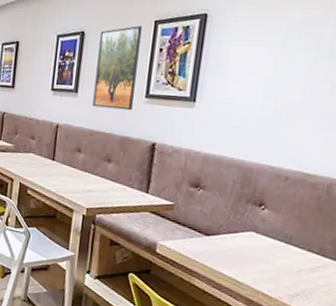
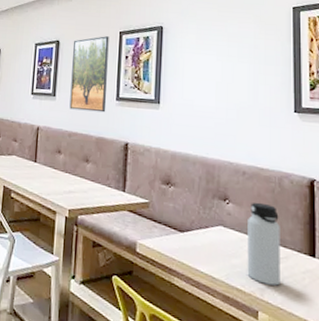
water bottle: none [276,209,322,294] -> present [247,202,280,286]

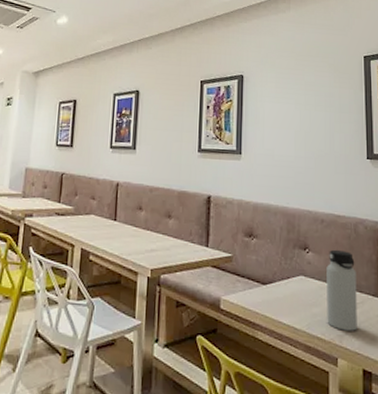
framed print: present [69,36,109,113] -> none [150,85,190,165]

